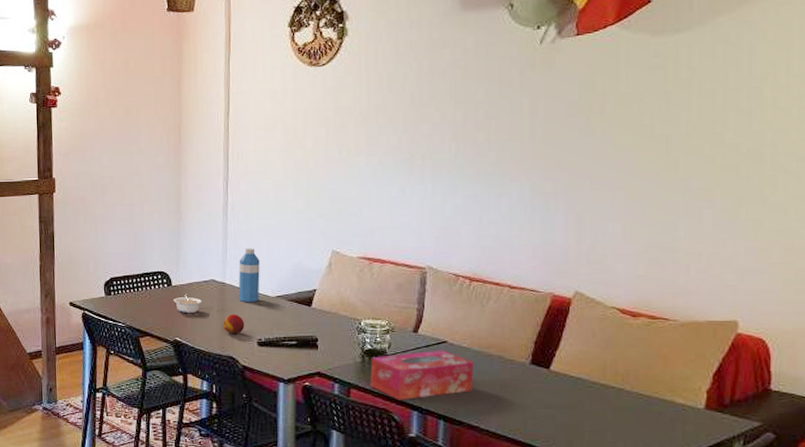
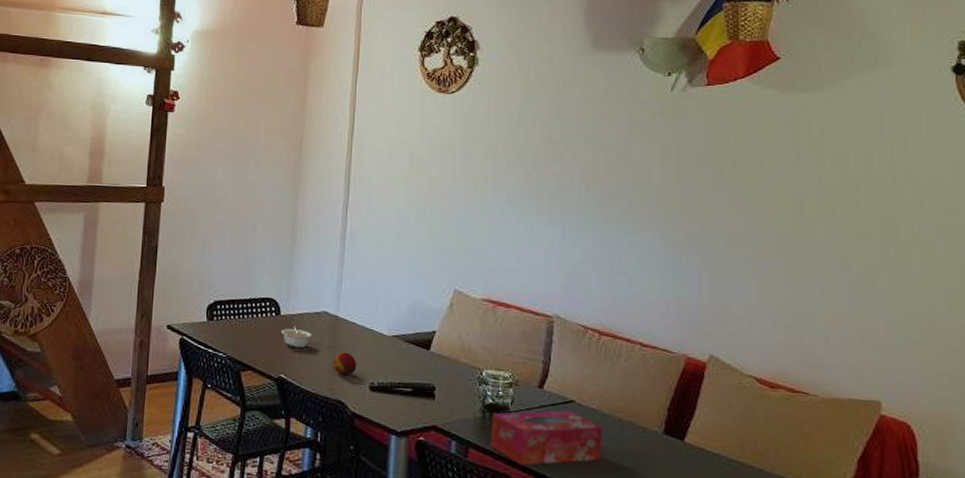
water bottle: present [238,248,260,302] -> none [351,280,377,340]

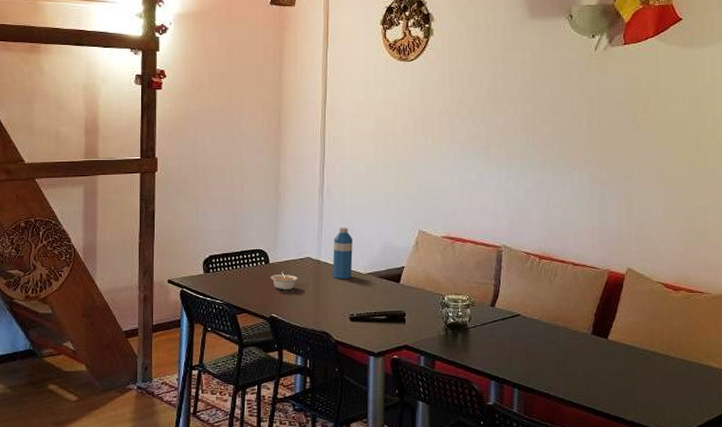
fruit: present [333,352,357,376] -> none [317,290,338,310]
water bottle: none [351,280,377,340] -> present [332,228,353,279]
tissue box: present [490,410,603,466] -> none [453,323,544,371]

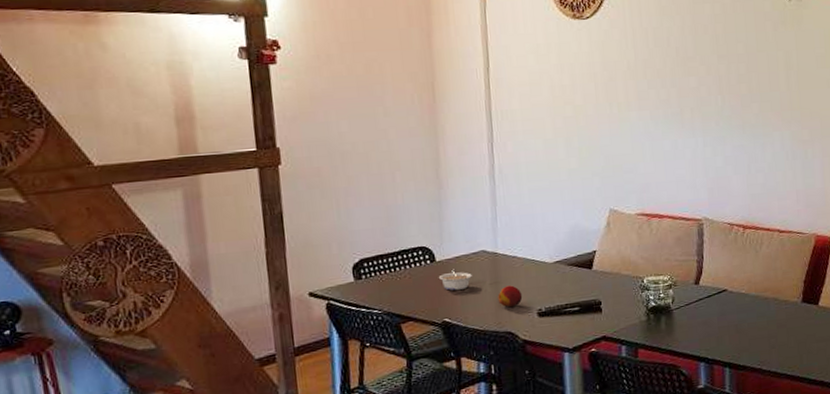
fruit: none [317,290,338,310] -> present [498,285,523,308]
water bottle: present [332,228,353,279] -> none [511,213,536,272]

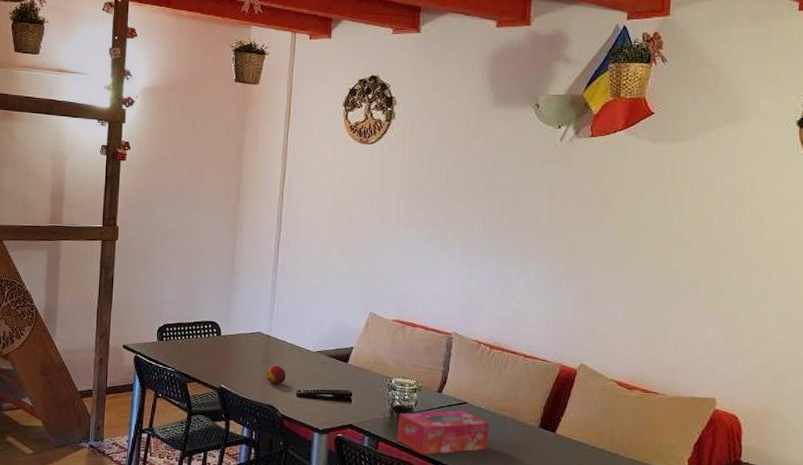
legume: present [439,269,472,291] -> none [222,344,248,362]
tissue box: none [656,298,753,354] -> present [397,410,490,455]

